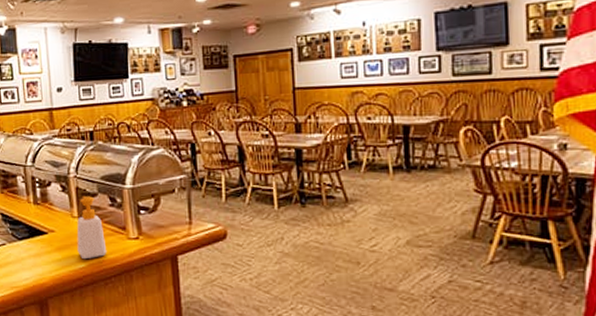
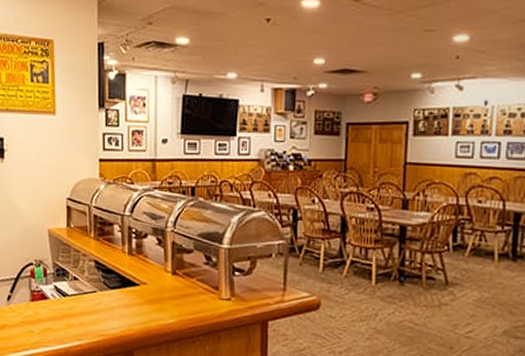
soap bottle: present [77,195,107,260] -> none [168,250,198,316]

